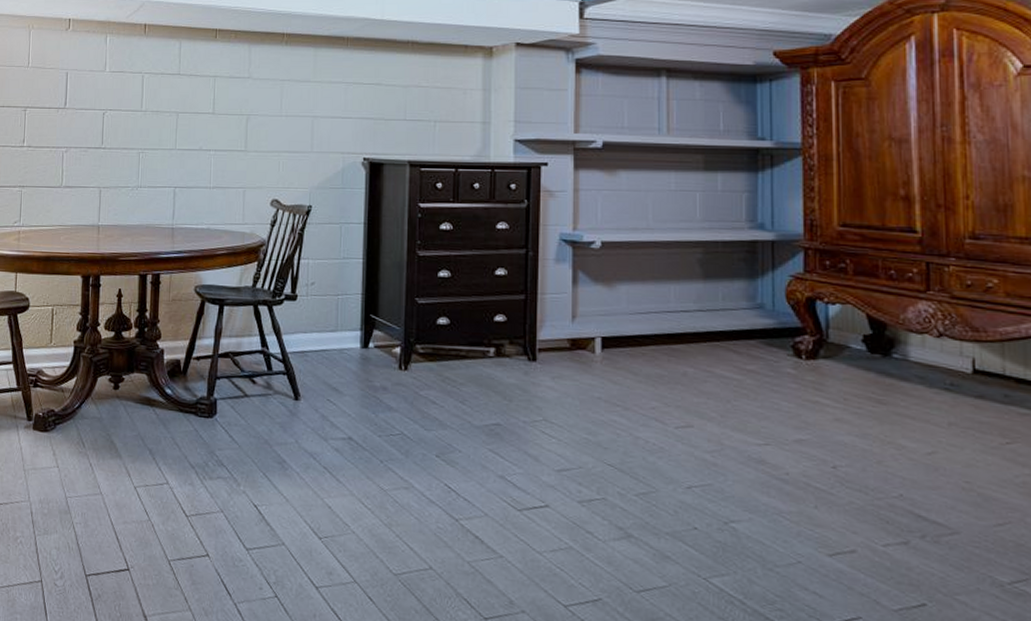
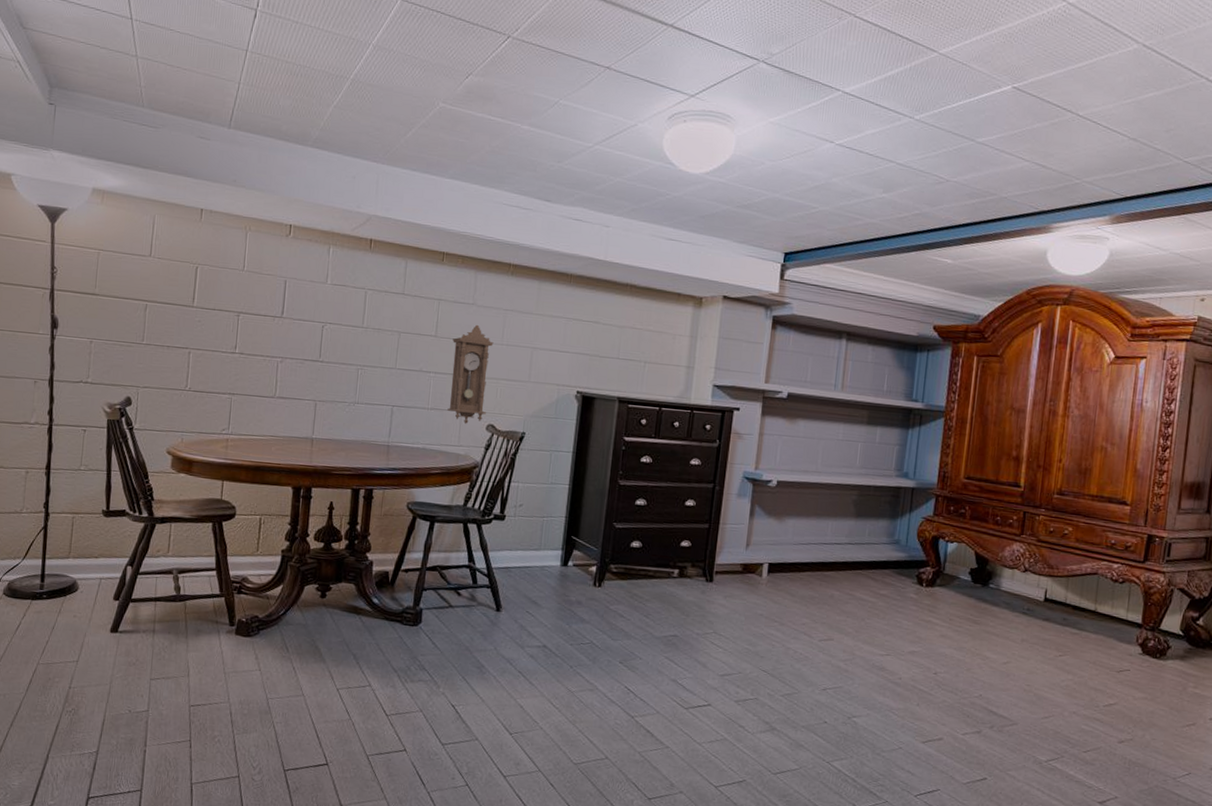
pendulum clock: none [230,98,272,201] -> present [447,324,494,424]

